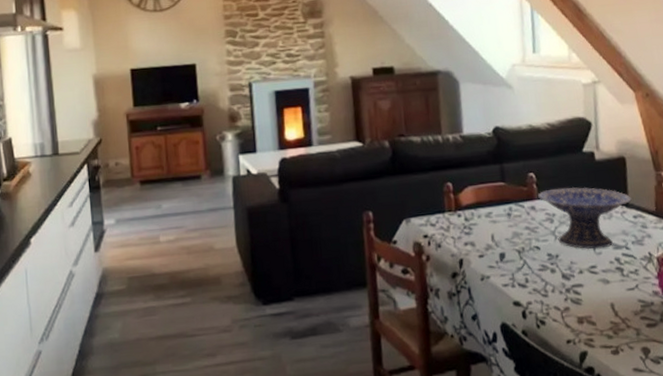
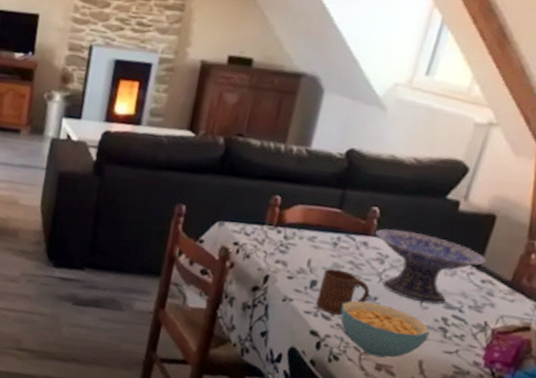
cup: none [507,237,551,281] -> present [316,268,370,316]
cereal bowl: none [532,260,611,311] -> present [340,300,430,358]

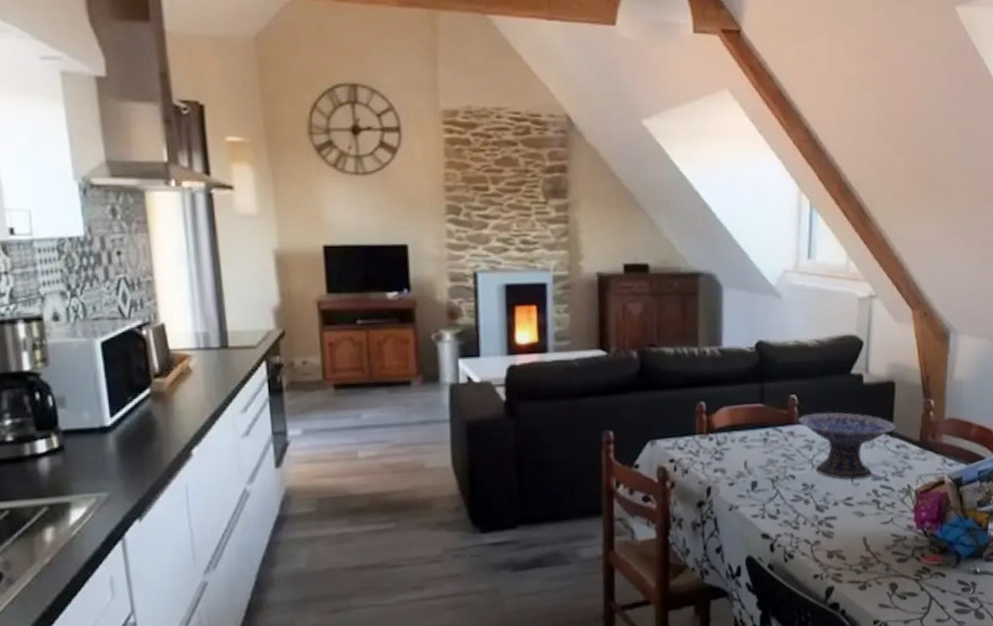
cup: present [316,268,370,316] -> none [760,465,806,512]
cereal bowl: present [340,300,430,358] -> none [785,490,866,545]

